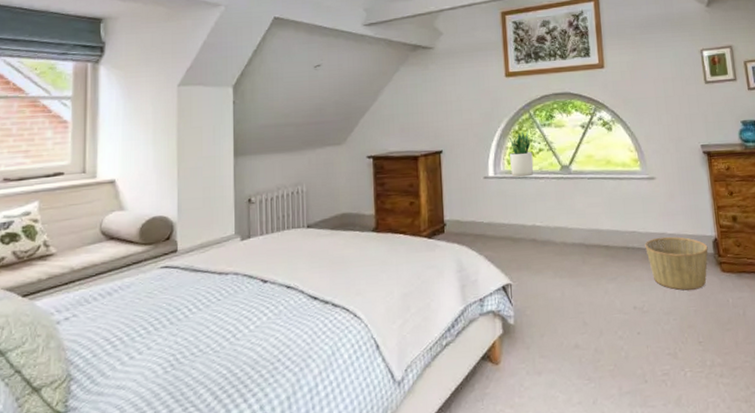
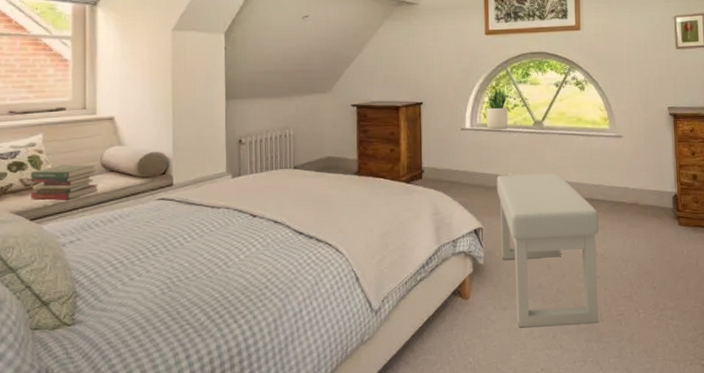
books: none [24,233,97,274] -> present [31,164,98,200]
ottoman: none [524,220,642,395] -> present [496,173,599,328]
basket: present [645,236,708,291] -> none [609,191,668,241]

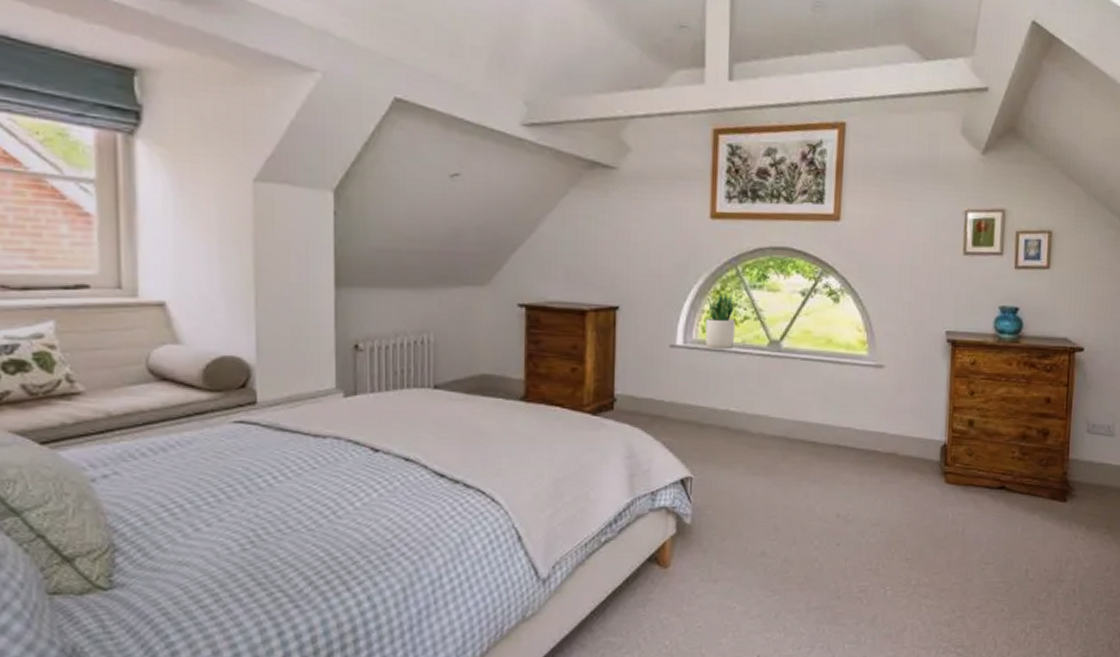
books: present [31,164,98,200] -> none [38,367,144,417]
ottoman: present [496,173,599,328] -> none [713,410,845,605]

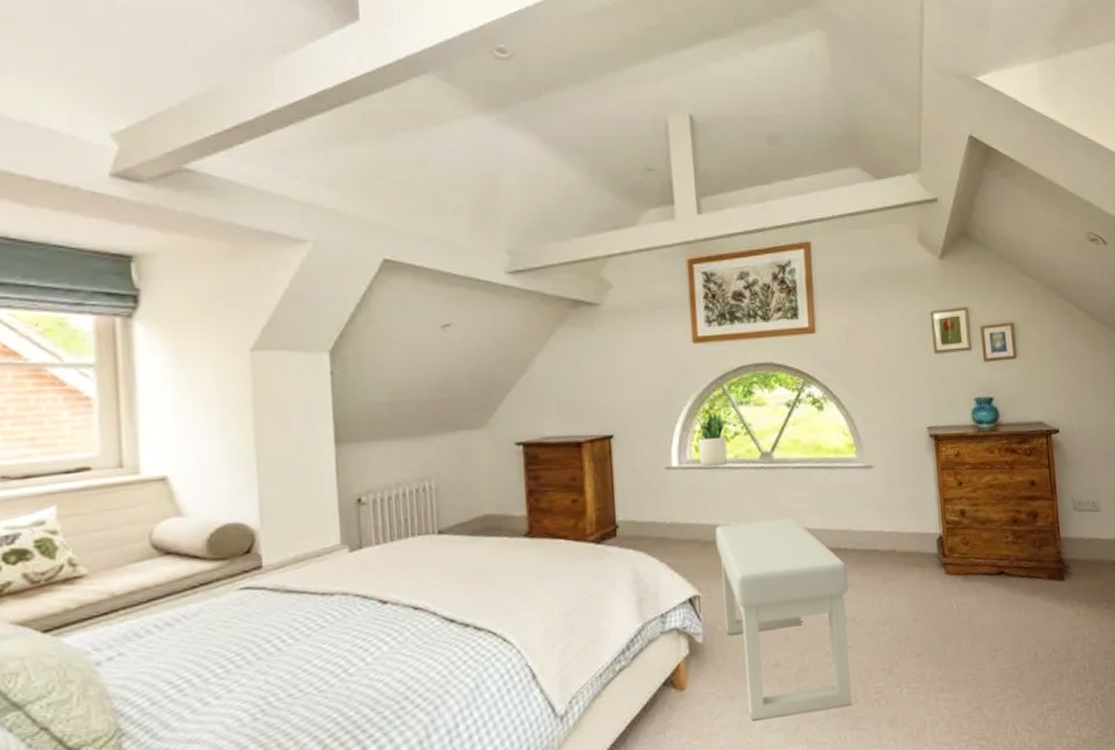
ottoman: none [713,410,845,605] -> present [715,518,852,721]

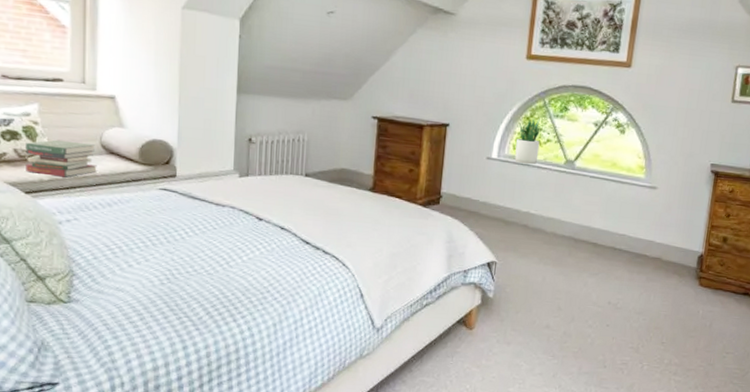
books: none [40,546,148,603] -> present [26,139,97,178]
ottoman: present [715,518,852,721] -> none [512,211,618,369]

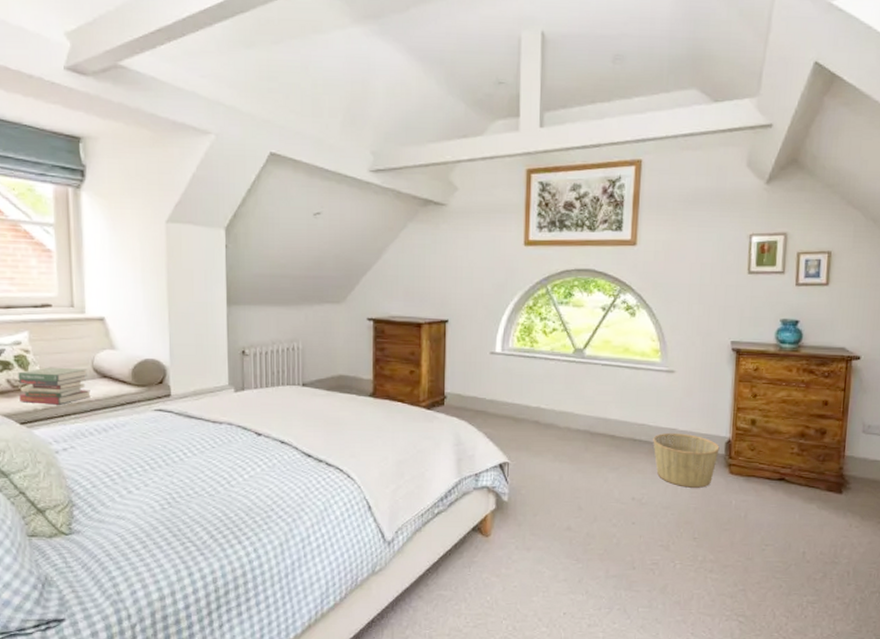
planter: present [515,118,542,165] -> none [520,307,546,357]
basket: none [631,244,692,297] -> present [653,432,720,488]

